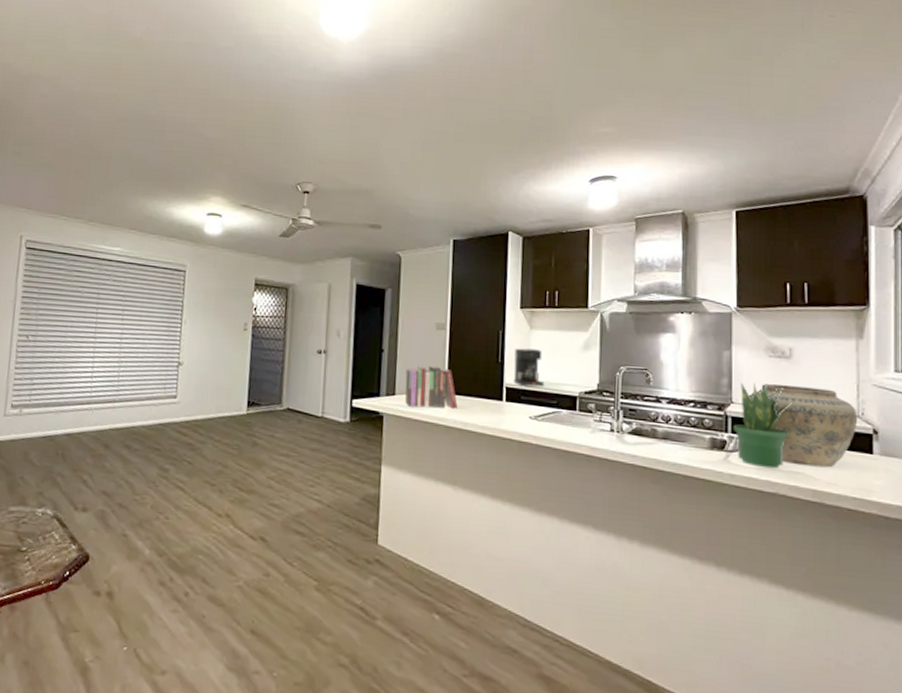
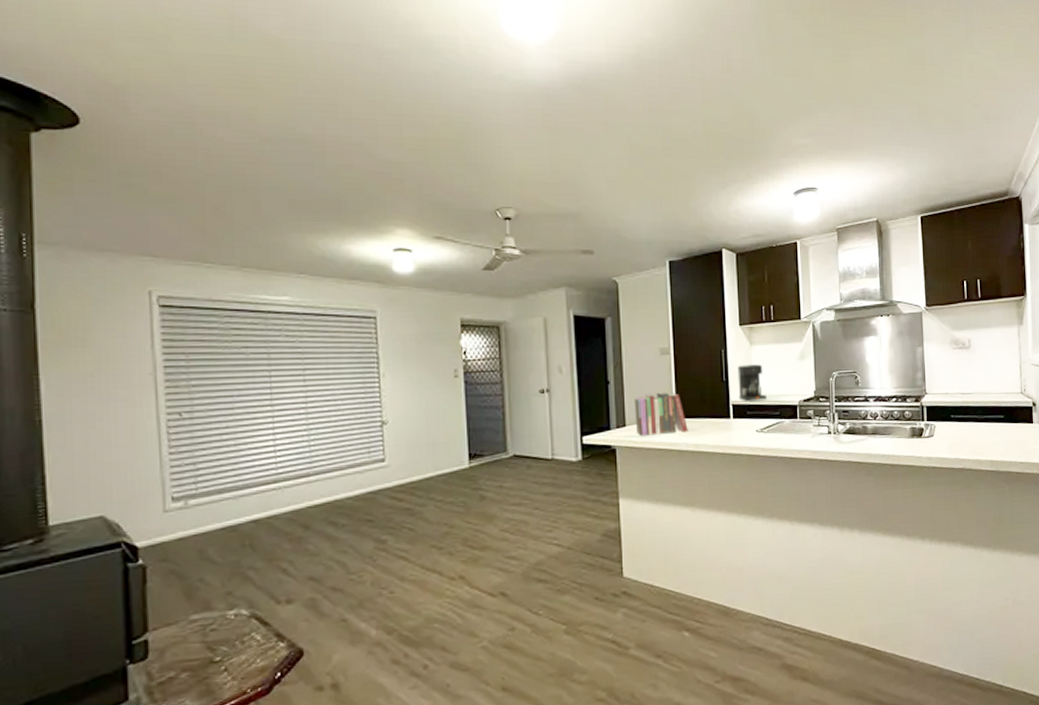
planter: present [733,383,792,469] -> none [928,374,972,448]
vase: present [749,384,858,468] -> none [939,372,1022,442]

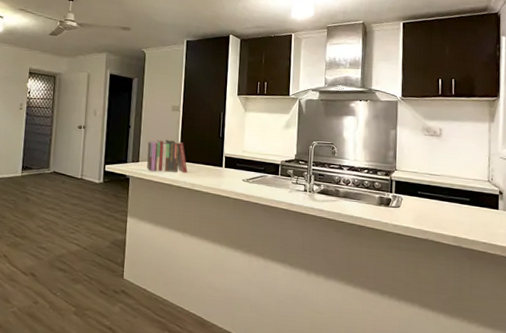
coffee maker: present [737,364,767,402] -> none [231,126,254,157]

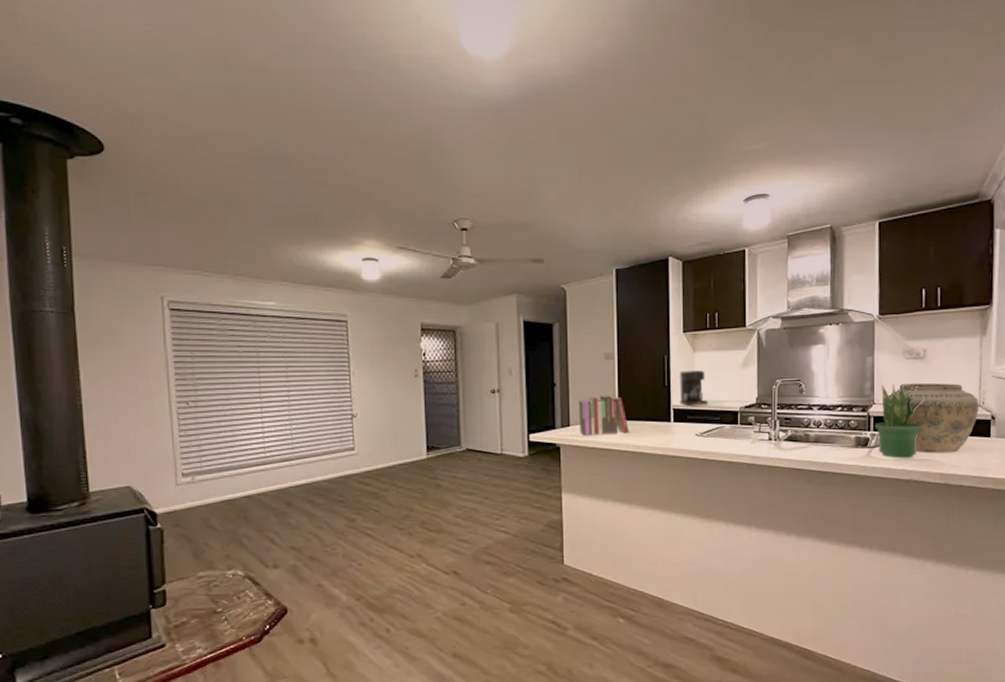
coffee maker: none [231,126,254,157] -> present [680,370,708,407]
planter: none [396,155,440,221] -> present [875,384,925,459]
vase: none [409,156,489,220] -> present [889,382,979,453]

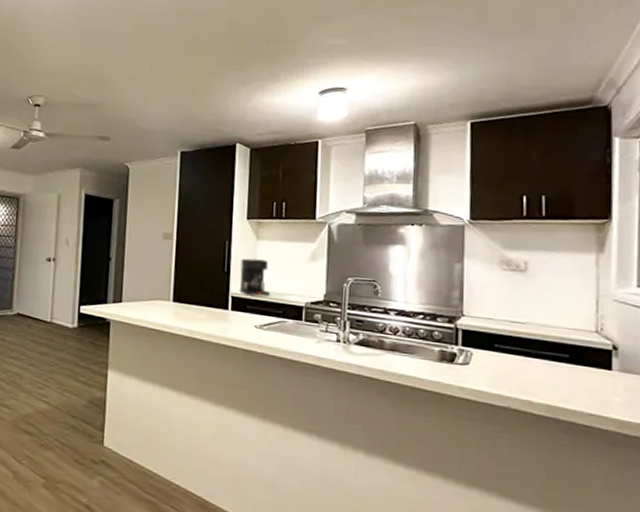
books: present [578,395,629,436] -> none [131,274,183,317]
planter: present [875,384,925,459] -> none [463,296,526,383]
vase: present [889,382,979,453] -> none [481,297,597,384]

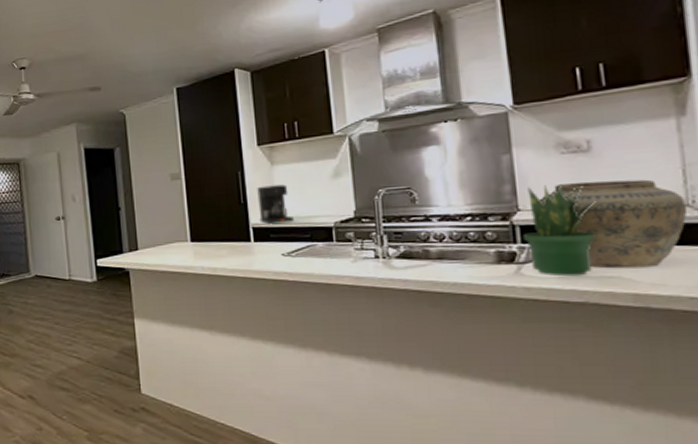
planter: none [463,296,526,383] -> present [522,184,596,277]
vase: none [481,297,597,384] -> present [540,179,688,269]

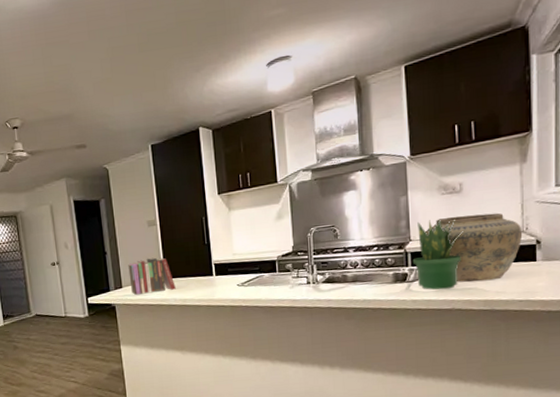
books: none [146,216,204,259] -> present [128,257,176,295]
coffee maker: present [257,184,294,225] -> none [218,226,246,261]

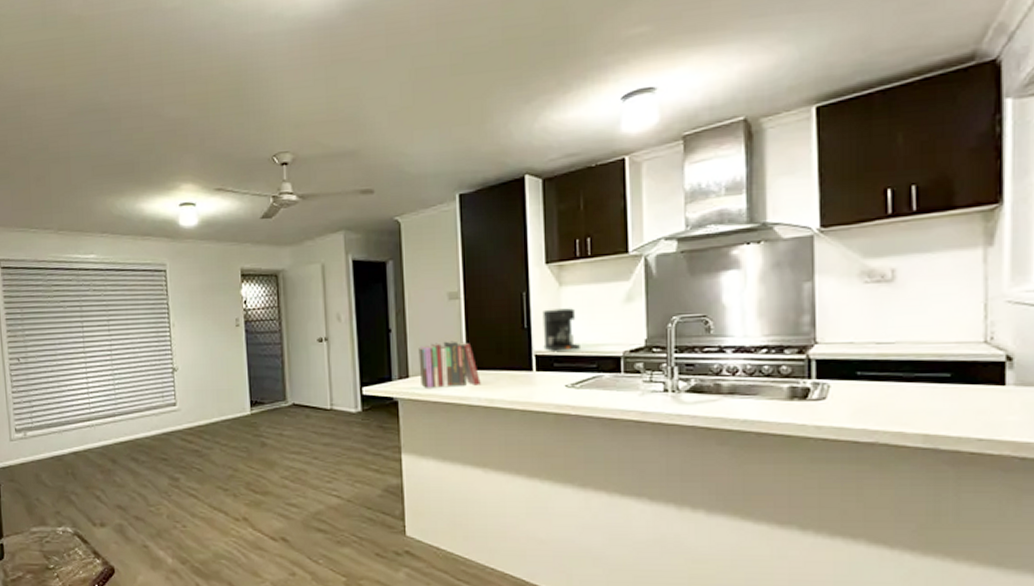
coffee maker: none [218,226,246,261] -> present [543,308,580,353]
planter: present [412,218,463,290] -> none [818,316,895,415]
vase: present [425,212,523,283] -> none [839,313,985,408]

